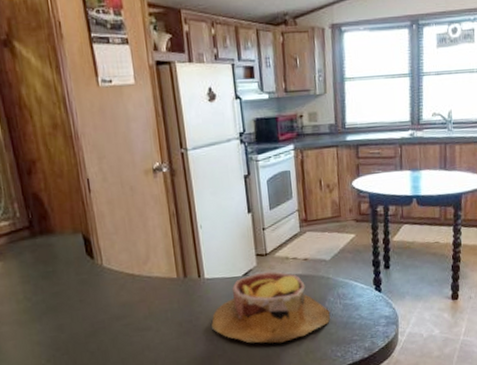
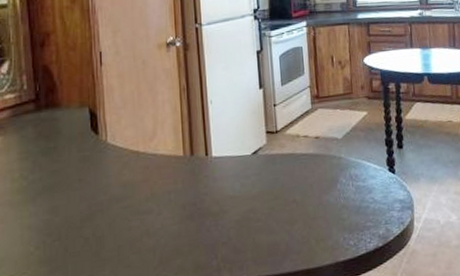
bowl: present [211,271,331,343] -> none [217,149,343,230]

